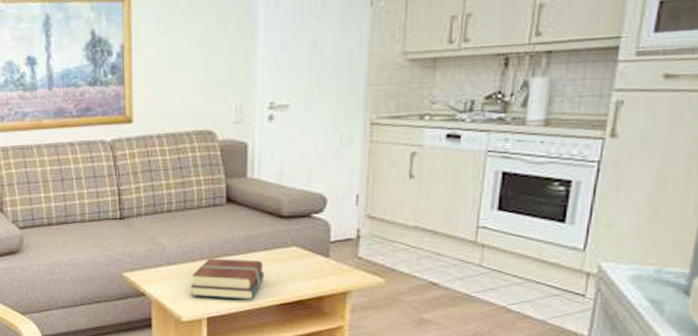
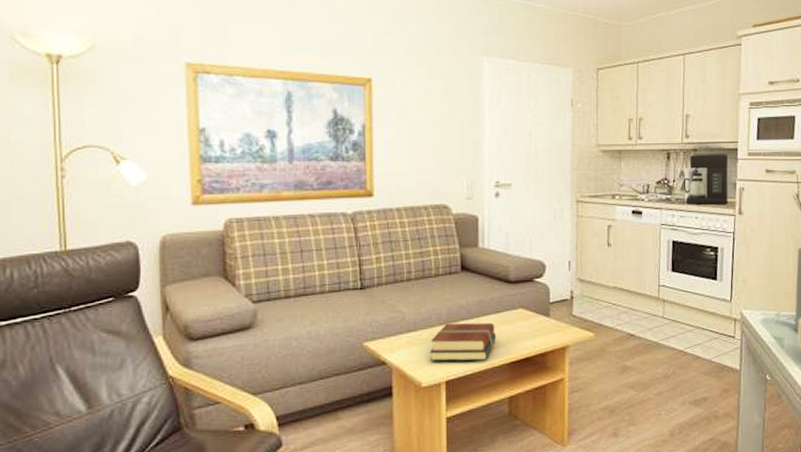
coffee maker: none [525,53,603,125] -> present [683,152,729,205]

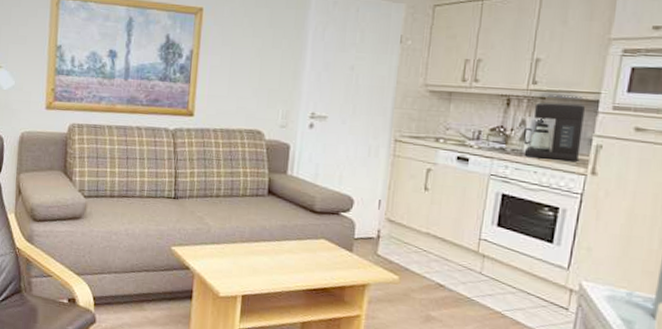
books: present [429,322,497,362] -> none [229,241,296,283]

